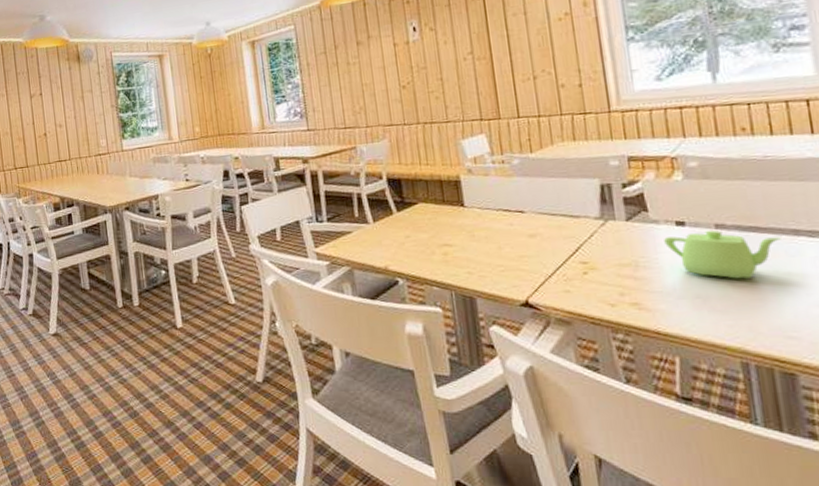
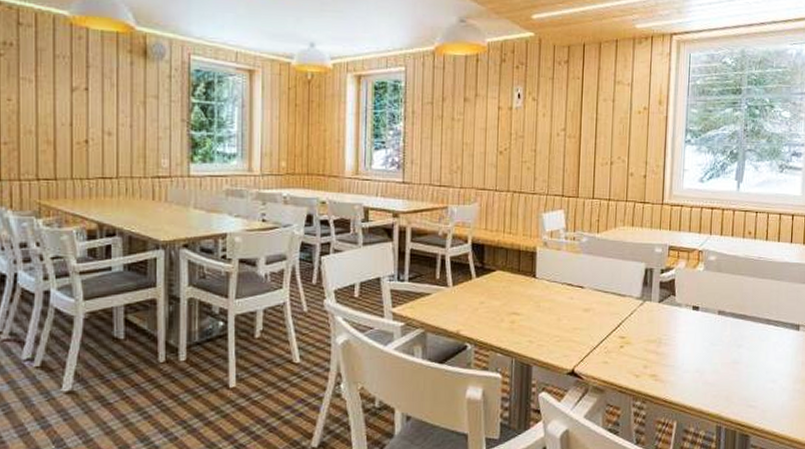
teapot: present [664,230,781,279] -> none [682,315,758,357]

